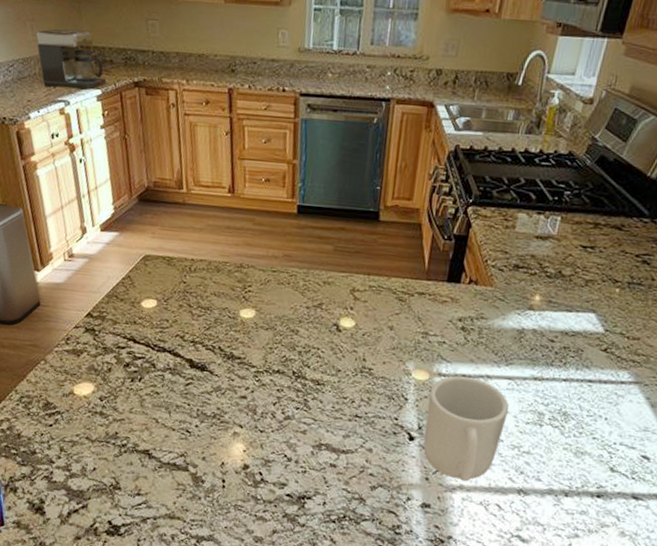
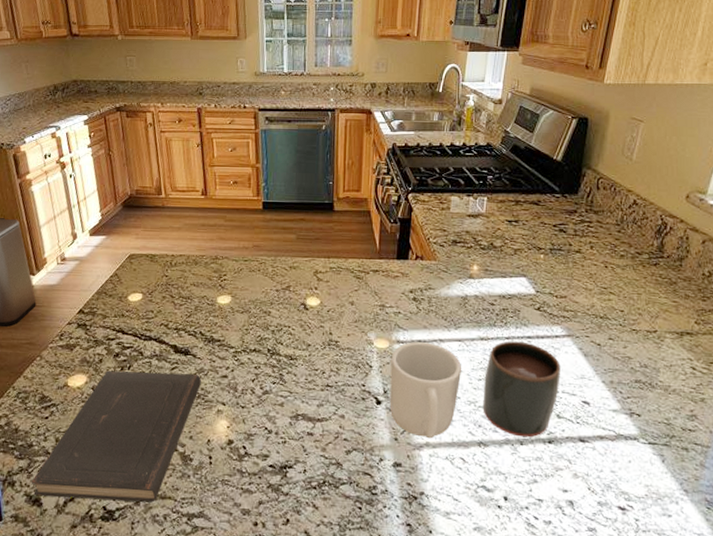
hardcover book: none [34,381,218,521] -> present [31,370,201,503]
coffee maker: present [35,28,107,90] -> none [29,67,92,116]
mug: none [527,383,622,489] -> present [482,341,560,438]

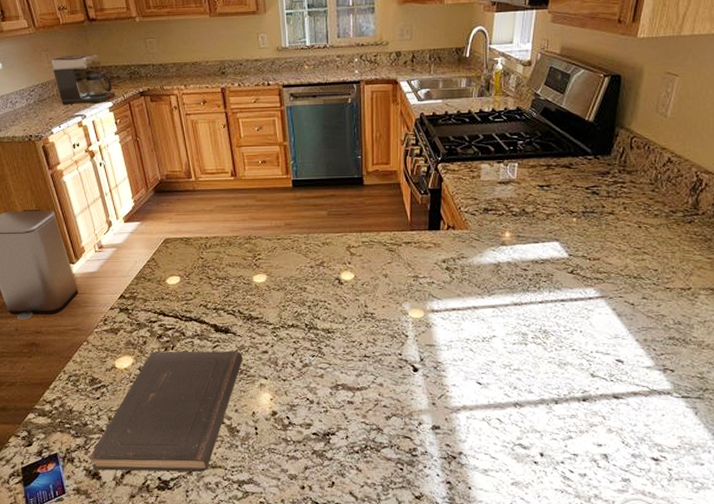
coffee maker: none [29,67,92,116] -> present [51,54,116,104]
mug: present [389,342,461,439] -> none [426,310,496,402]
mug: present [482,341,560,438] -> none [517,305,594,397]

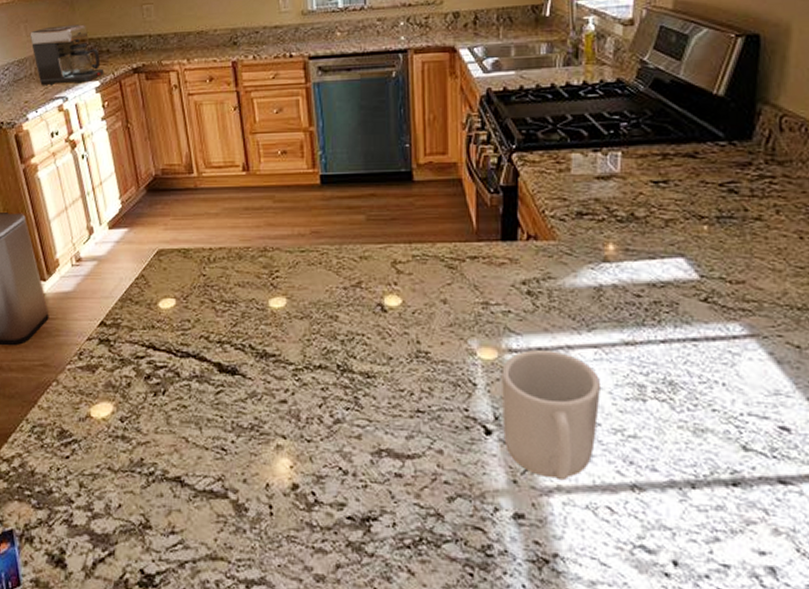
hardcover book: present [89,351,242,472] -> none [52,397,254,565]
mug: none [426,310,496,402] -> present [501,350,600,481]

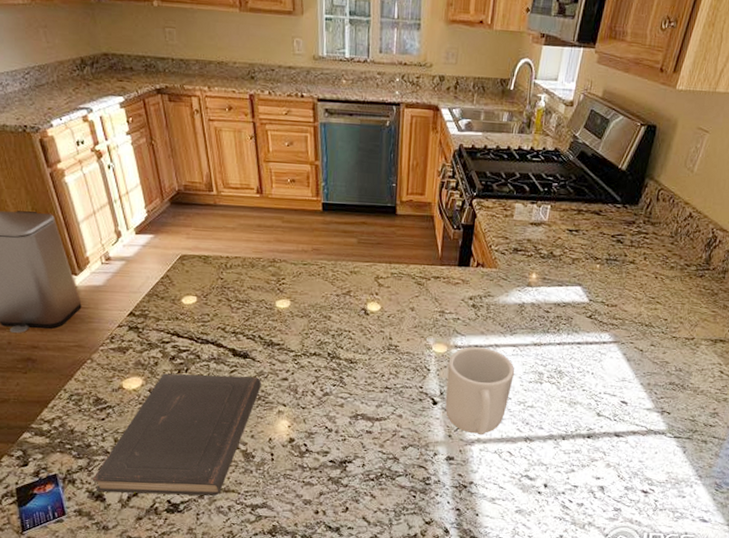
coffee maker: present [29,24,104,85] -> none [50,35,128,97]
hardcover book: none [52,397,254,565] -> present [92,373,261,496]

